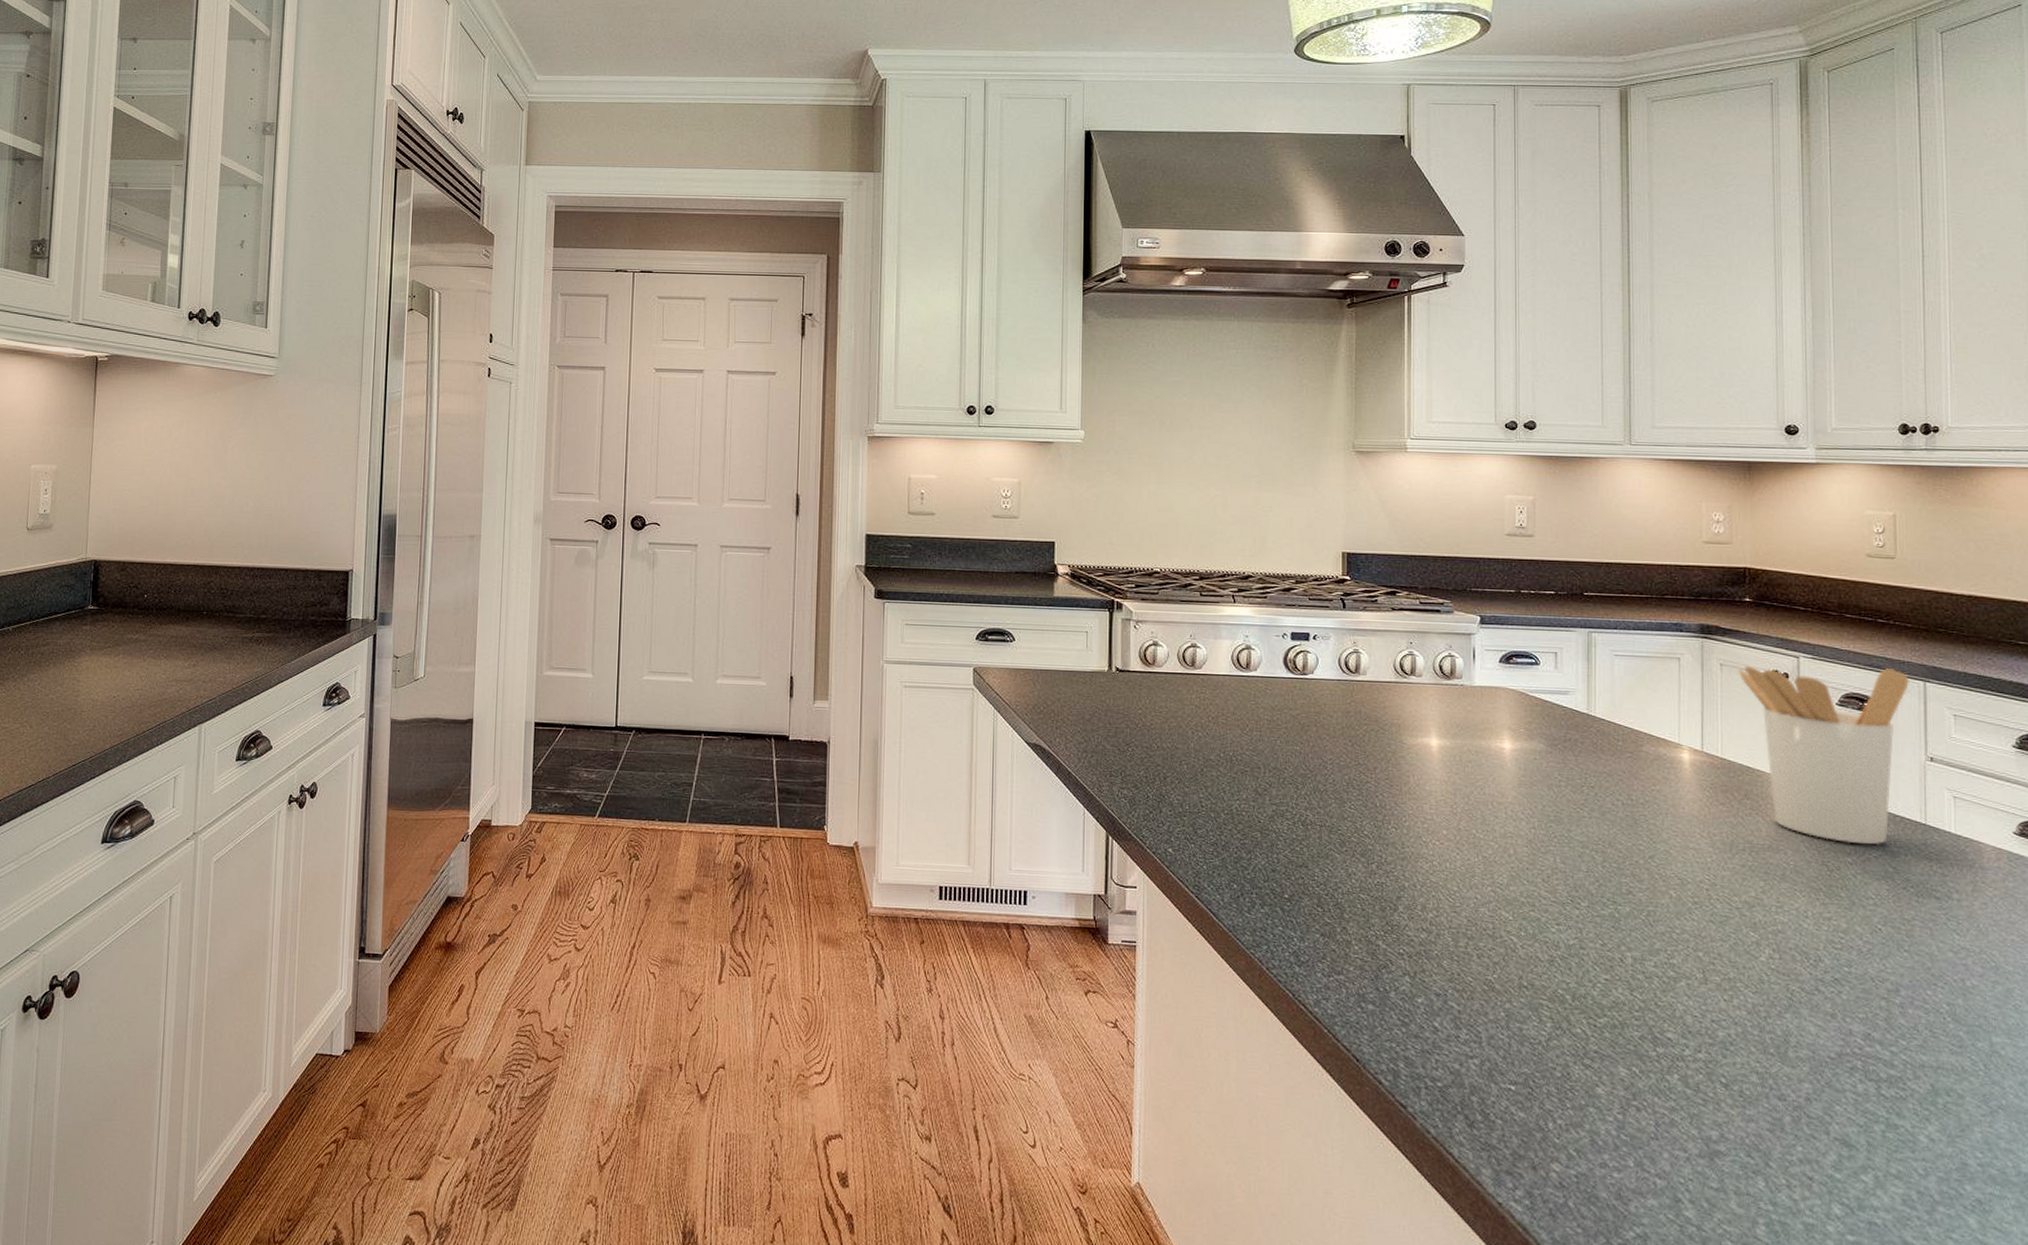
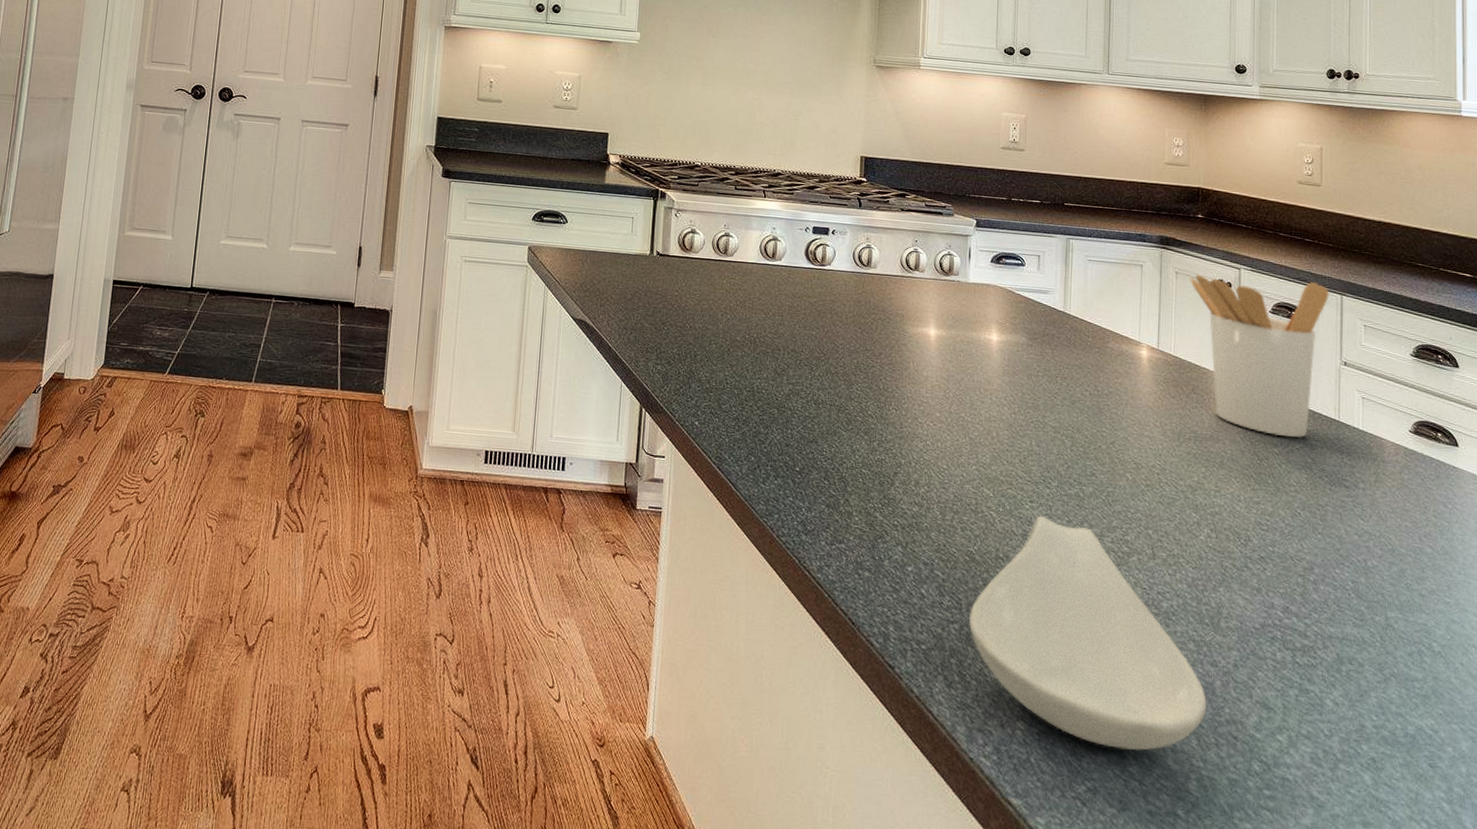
spoon rest: none [1490,939,1775,1194] -> present [968,515,1207,751]

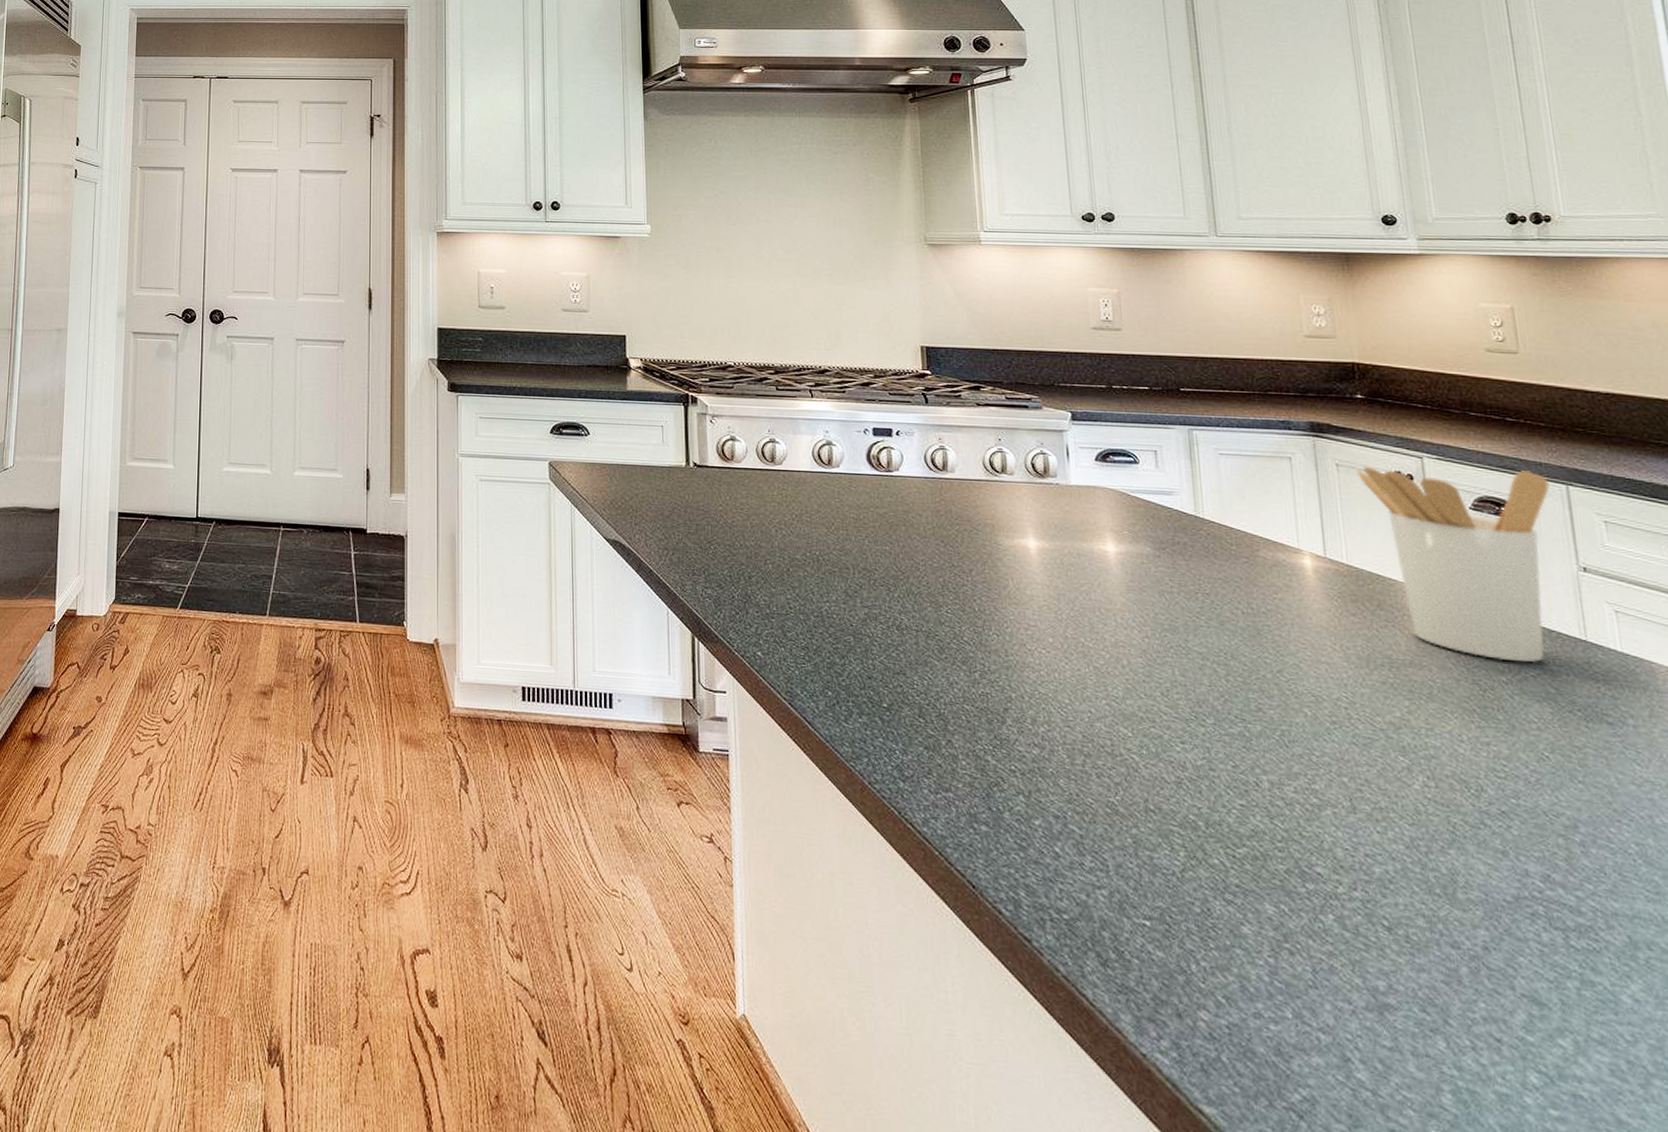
spoon rest: present [968,515,1207,751] -> none [1119,759,1454,1053]

